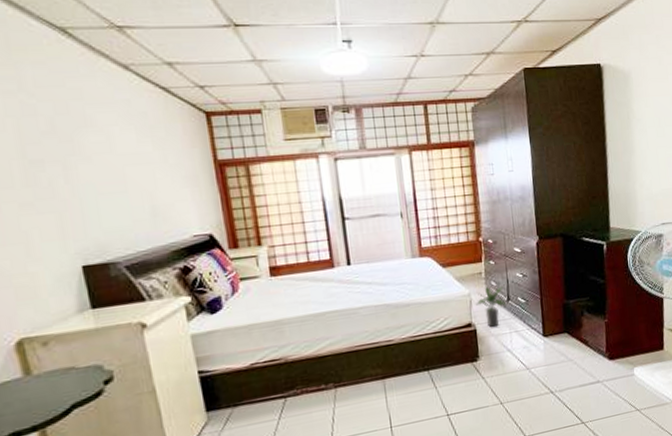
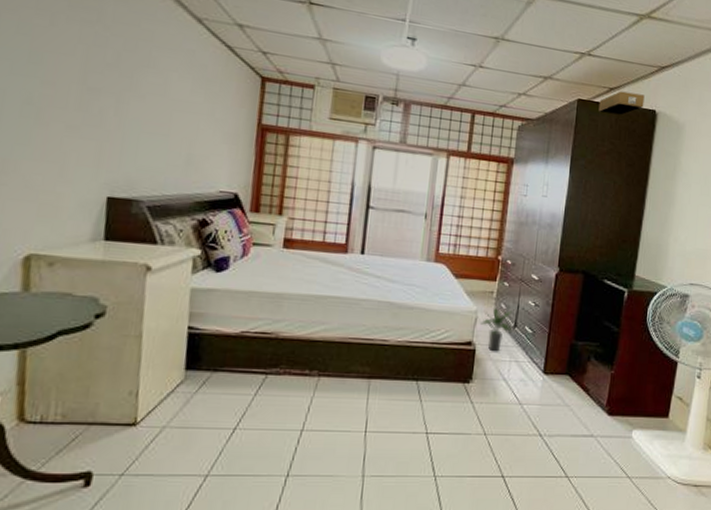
box: none [544,51,588,77] -> present [598,91,645,115]

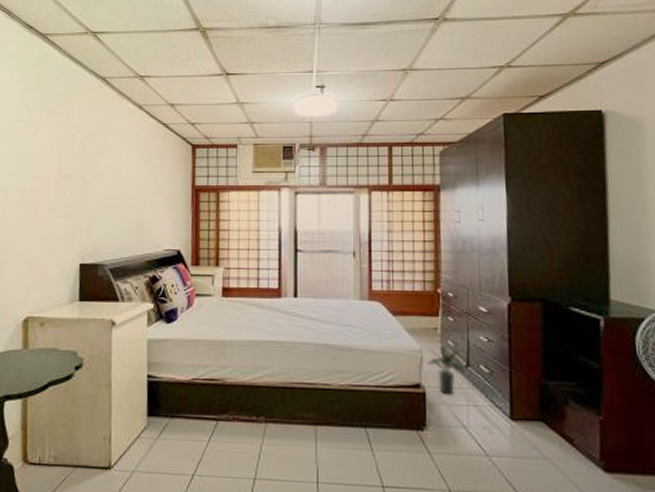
box: present [598,91,645,115] -> none [529,96,586,123]

